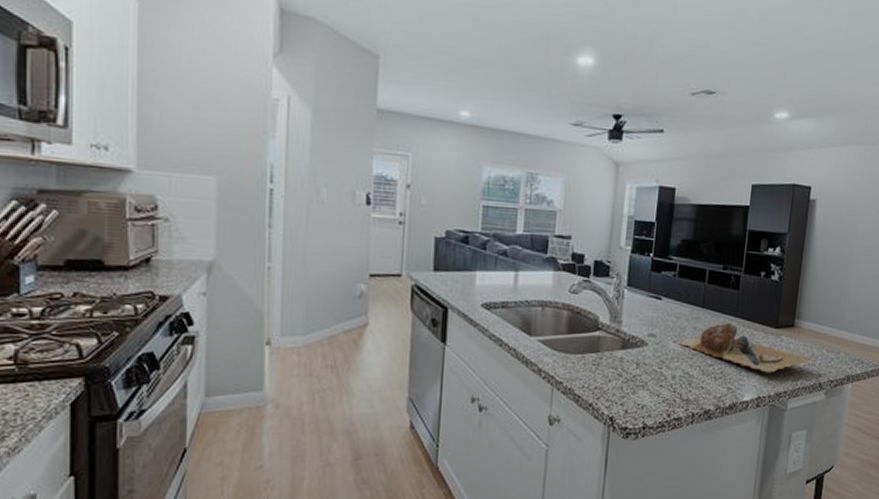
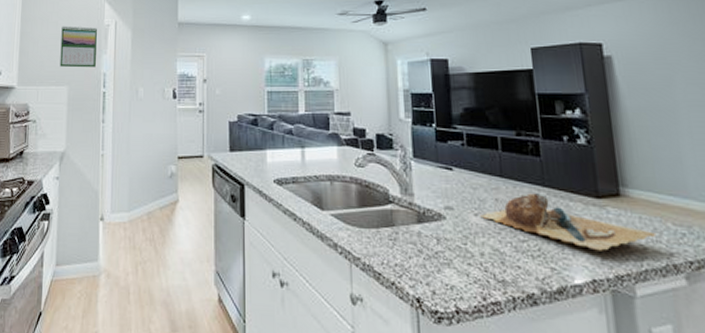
calendar: none [204,91,261,155] -> present [60,26,97,68]

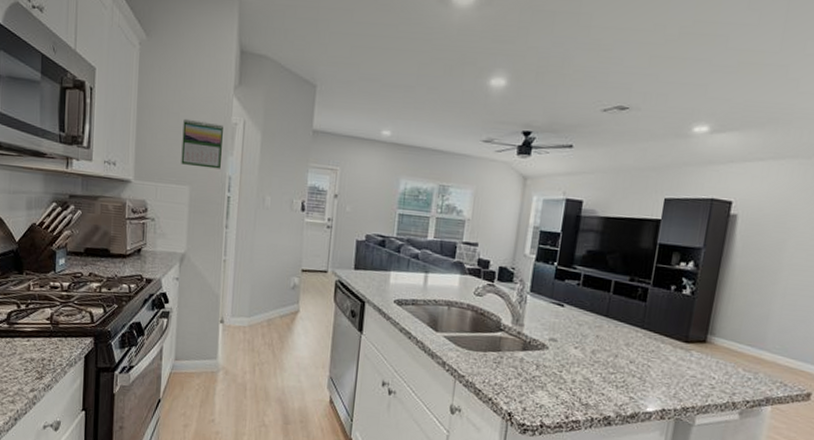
chopping board: present [480,193,657,251] -> none [579,333,727,387]

